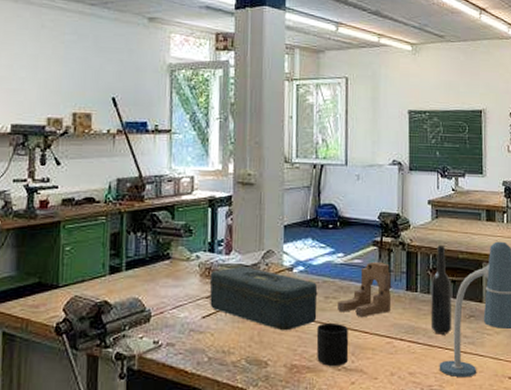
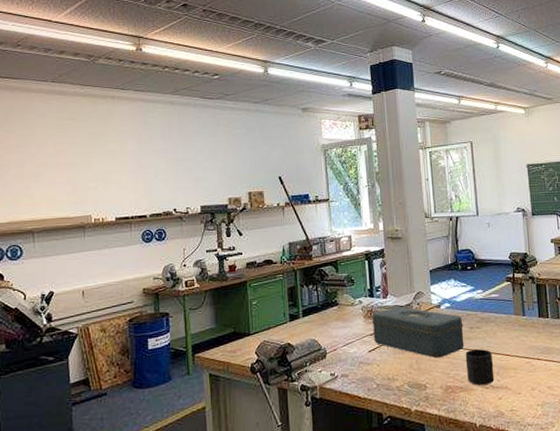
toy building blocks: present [338,261,391,318] -> none [481,294,528,343]

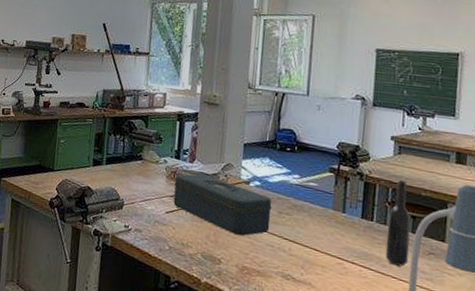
mug: present [465,349,495,385] -> none [267,235,300,276]

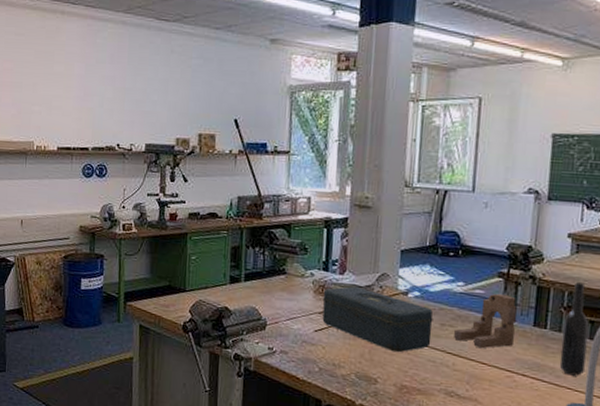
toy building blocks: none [290,186,346,237] -> present [454,293,517,349]

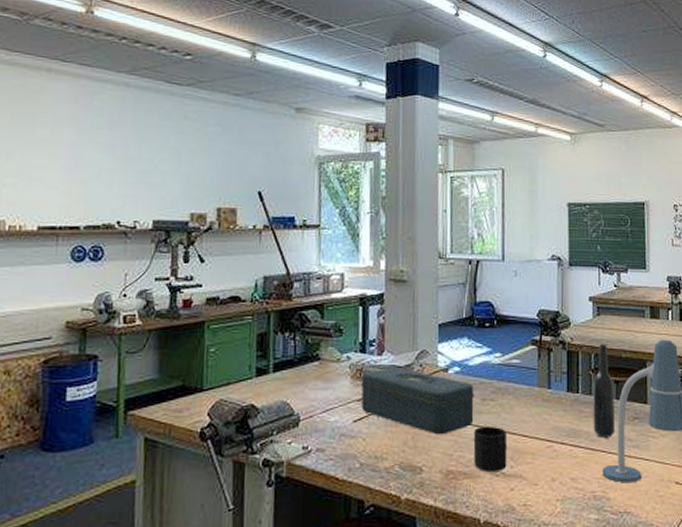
mug: none [428,350,464,393] -> present [473,427,508,471]
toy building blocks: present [454,293,517,349] -> none [495,361,552,421]

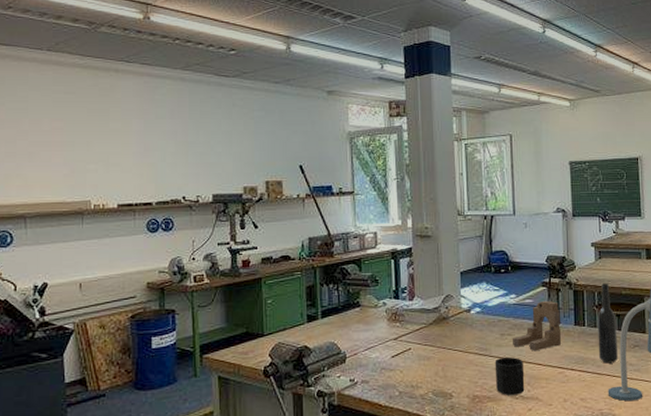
toolbox: present [361,368,474,435] -> none [396,310,494,366]
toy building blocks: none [495,361,552,421] -> present [513,300,562,352]

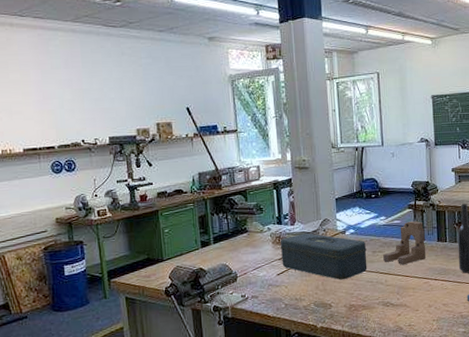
toolbox: none [396,310,494,366] -> present [280,233,367,280]
mug: present [495,357,525,395] -> none [368,271,395,304]

